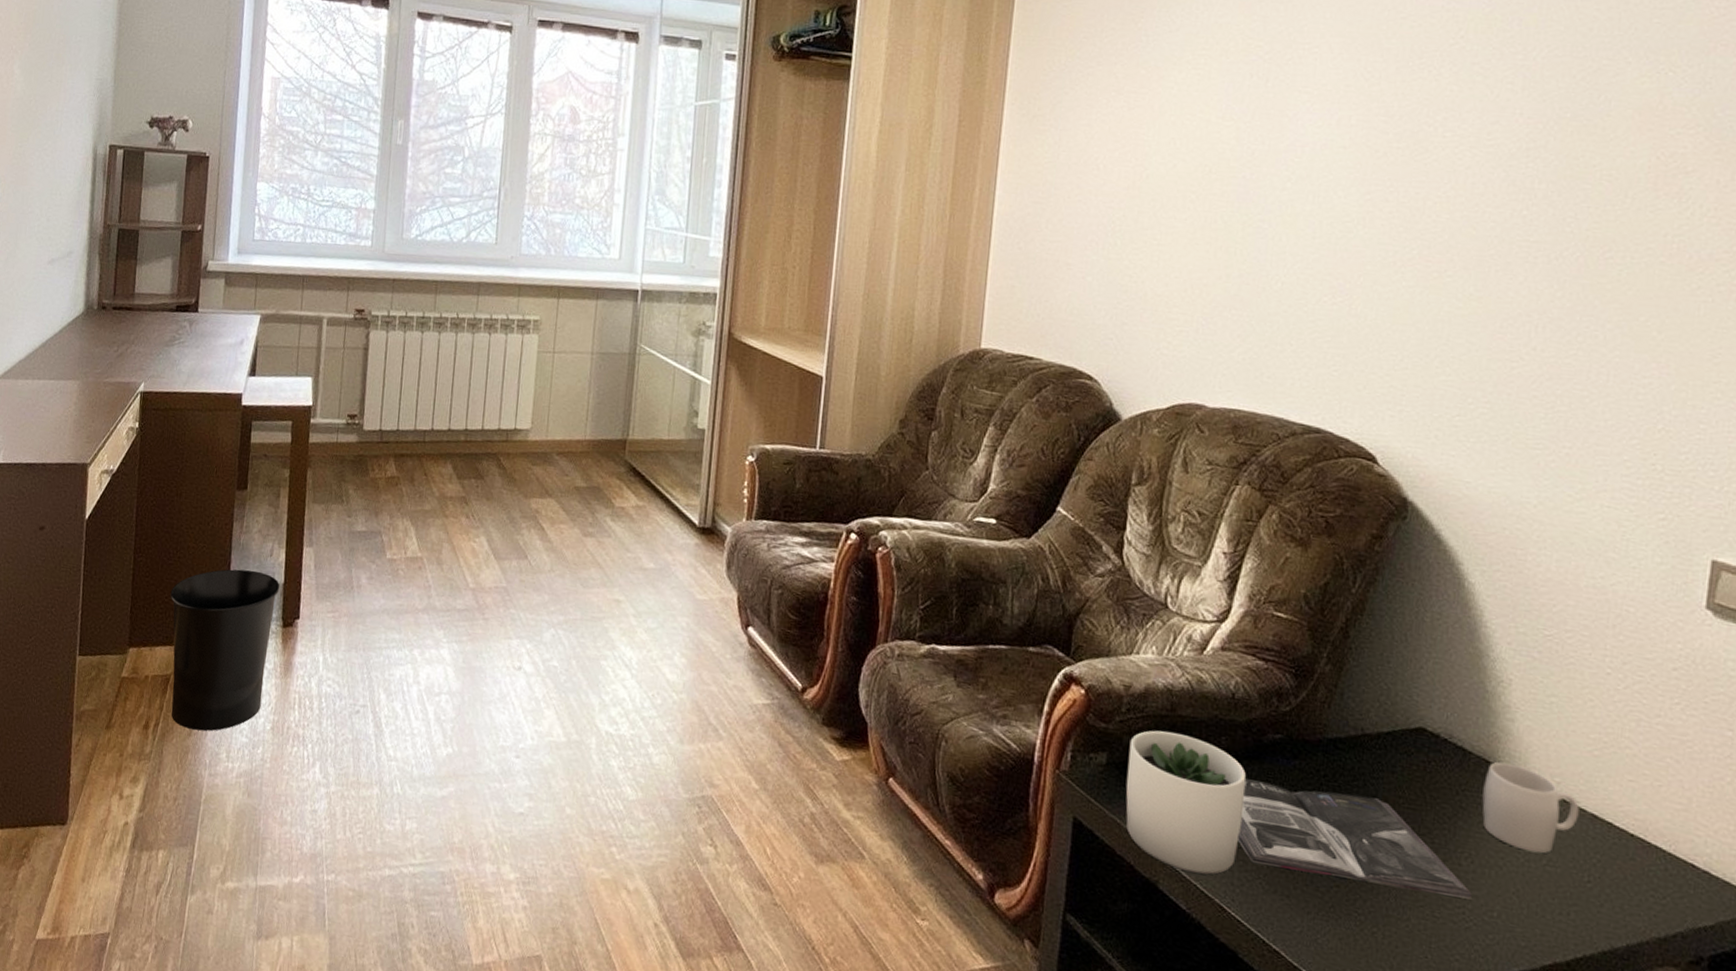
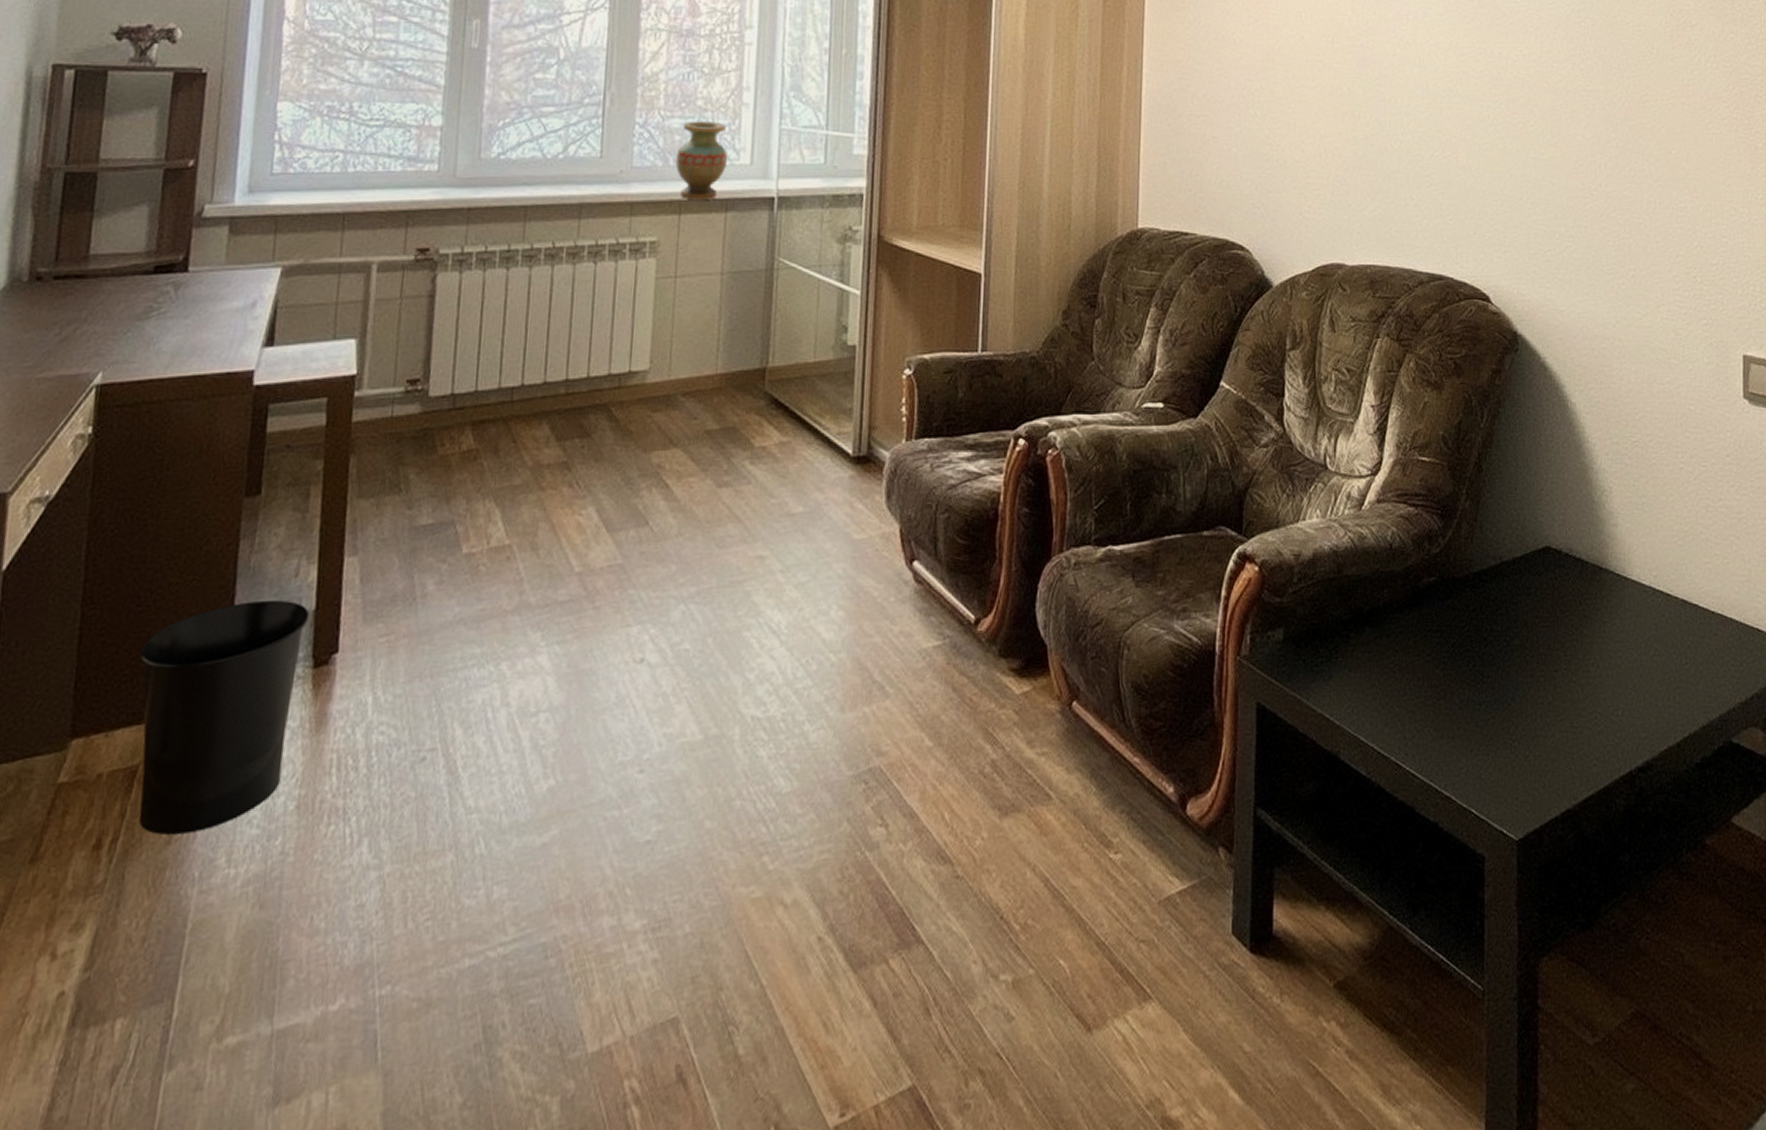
vase: none [556,217,600,288] -> present [675,121,728,199]
planter: present [1125,730,1247,875] -> none [1303,593,1409,736]
magazine: present [1238,779,1473,900] -> none [1406,623,1602,711]
mug: present [1482,761,1580,854] -> none [1600,566,1673,646]

